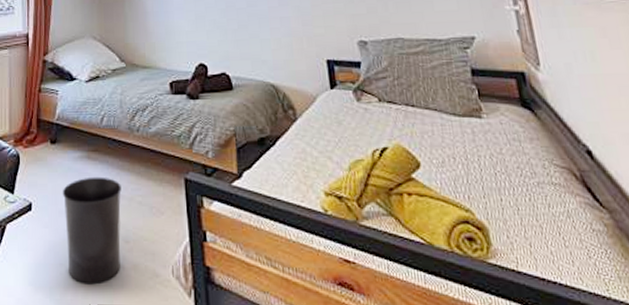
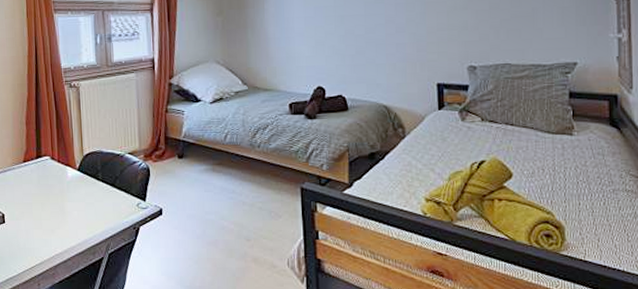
waste bin: present [62,177,122,285] -> none [189,186,244,274]

